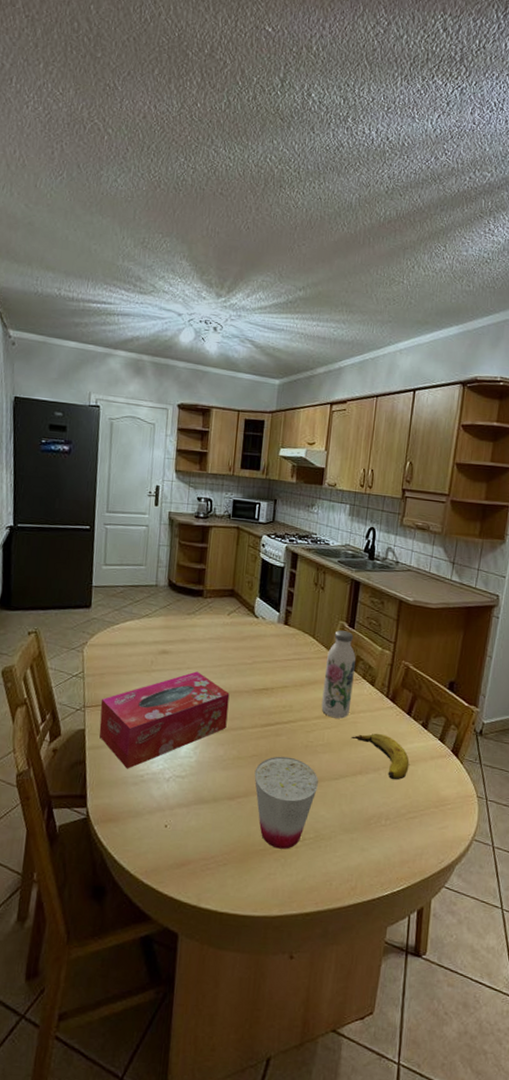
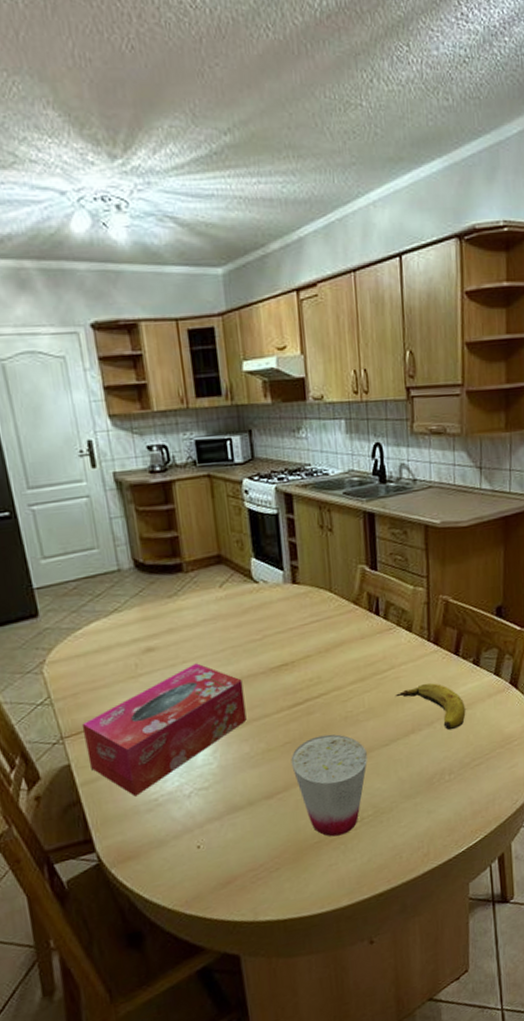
water bottle: present [321,630,356,719] -> none [351,575,389,679]

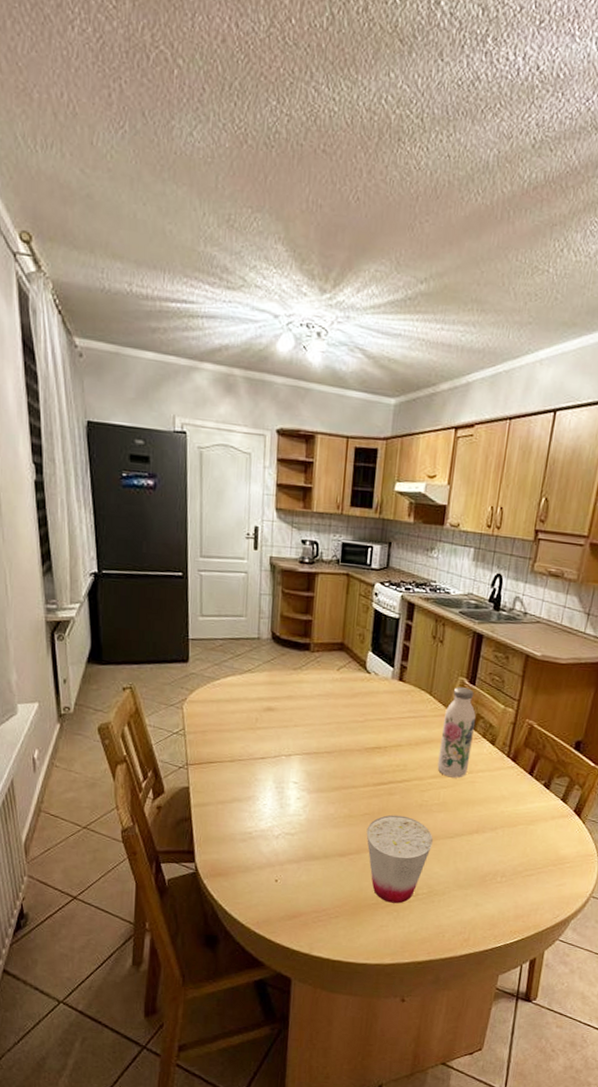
tissue box: present [81,663,247,797] -> none [203,729,340,826]
water bottle: none [351,575,389,679] -> present [437,687,476,778]
banana: present [395,682,466,731] -> none [468,792,529,839]

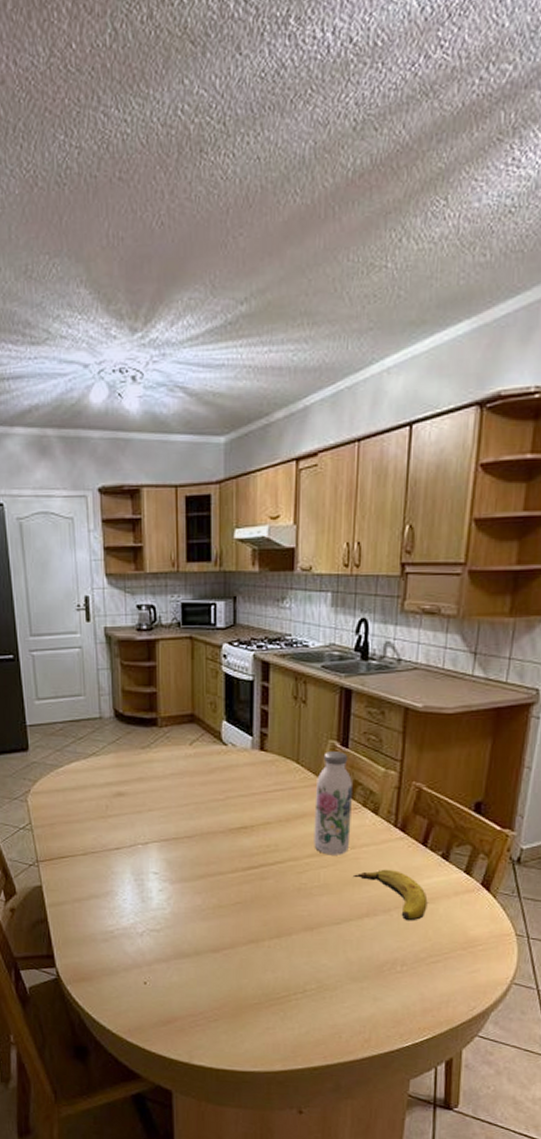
cup: present [366,815,434,904] -> none [240,902,318,1002]
banana: none [468,792,529,839] -> present [352,869,428,921]

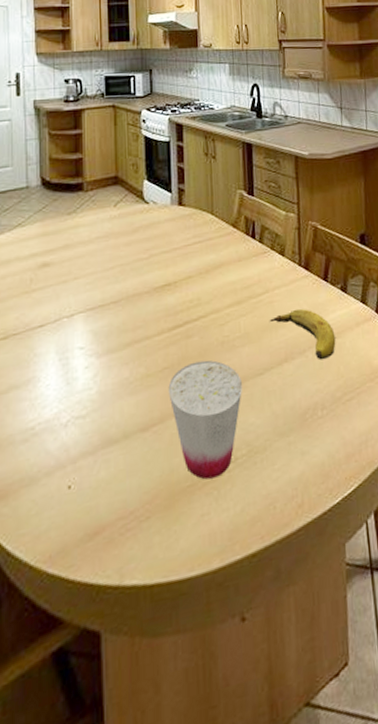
cup: none [240,902,318,1002] -> present [168,360,243,480]
water bottle: present [314,751,352,855] -> none [229,200,264,303]

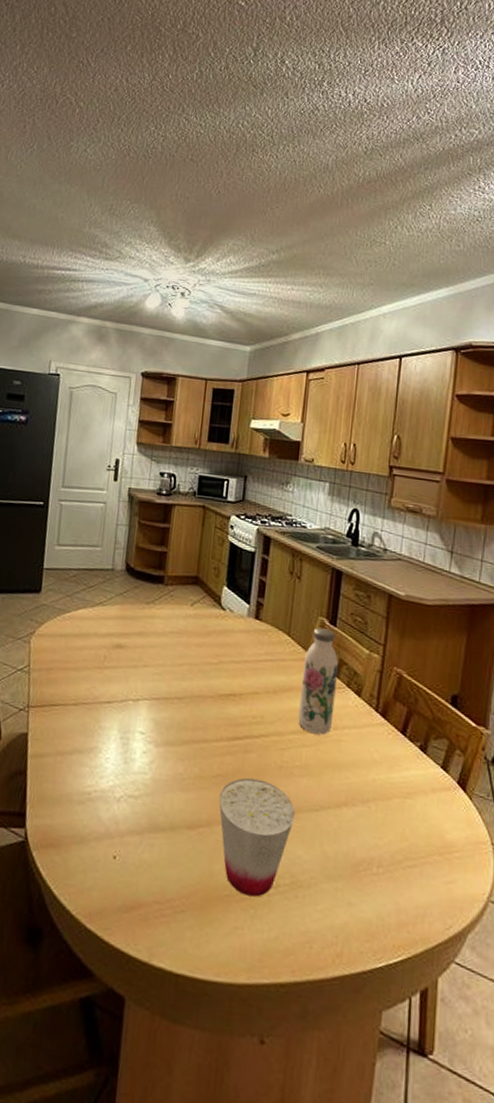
water bottle: none [229,200,264,303] -> present [298,628,338,735]
banana: present [269,308,336,361] -> none [333,755,406,817]

